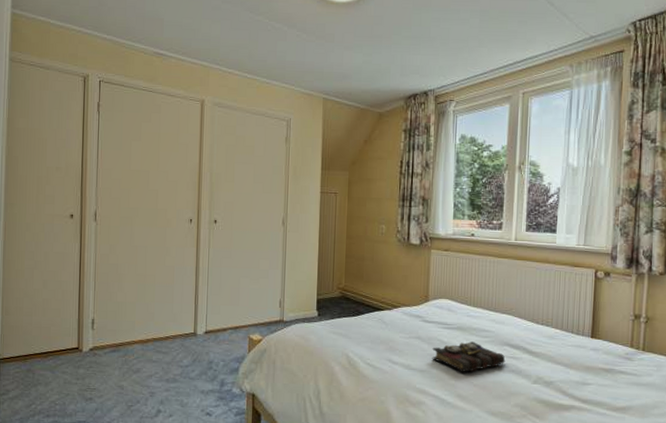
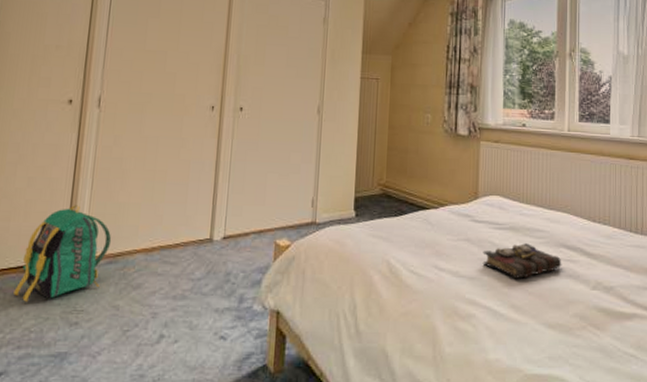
backpack: none [40,303,114,381] -> present [13,205,112,302]

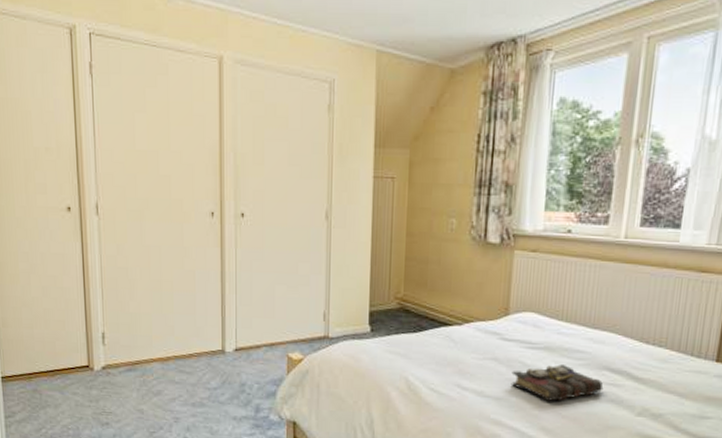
backpack: present [13,205,112,302] -> none [48,314,128,403]

